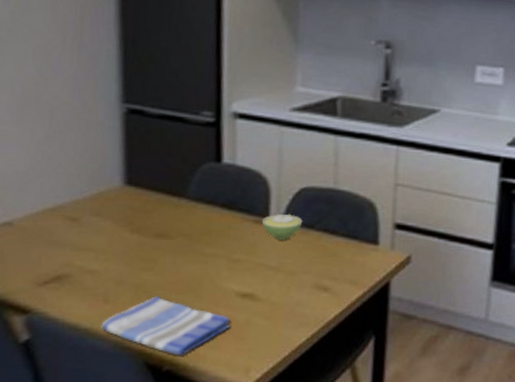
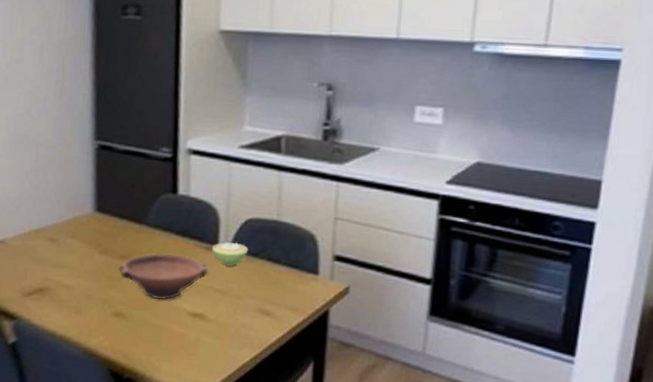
dish towel: present [101,296,231,356] -> none [73,311,183,366]
bowl: none [154,228,259,281] -> present [119,252,209,301]

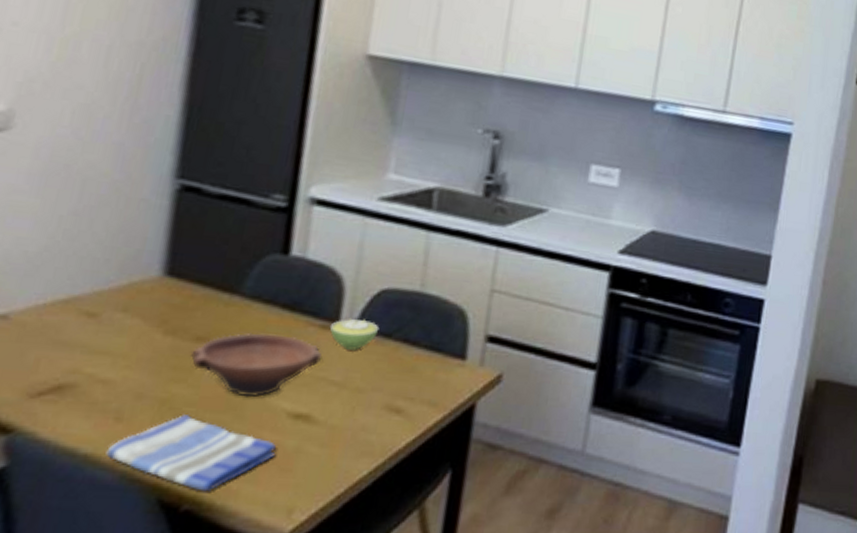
dish towel: none [73,311,183,366] -> present [105,414,276,492]

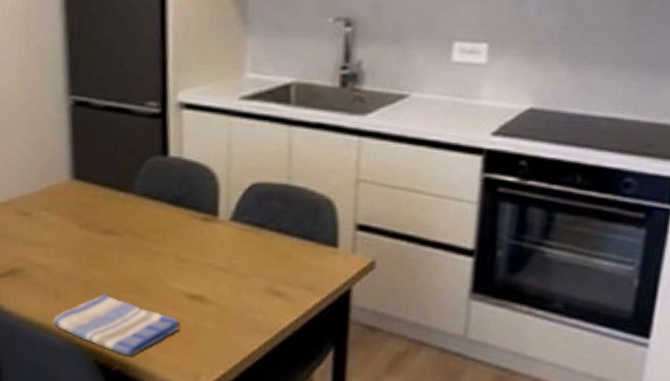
bowl: present [191,332,323,398] -> none [102,225,208,281]
sugar bowl: present [329,318,380,350] -> none [210,210,254,240]

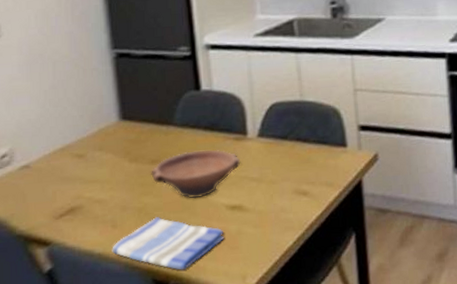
bowl: none [102,225,208,281] -> present [151,149,241,199]

